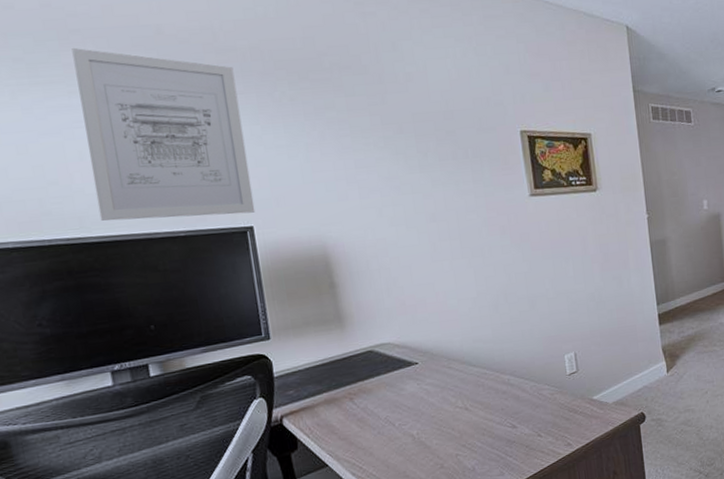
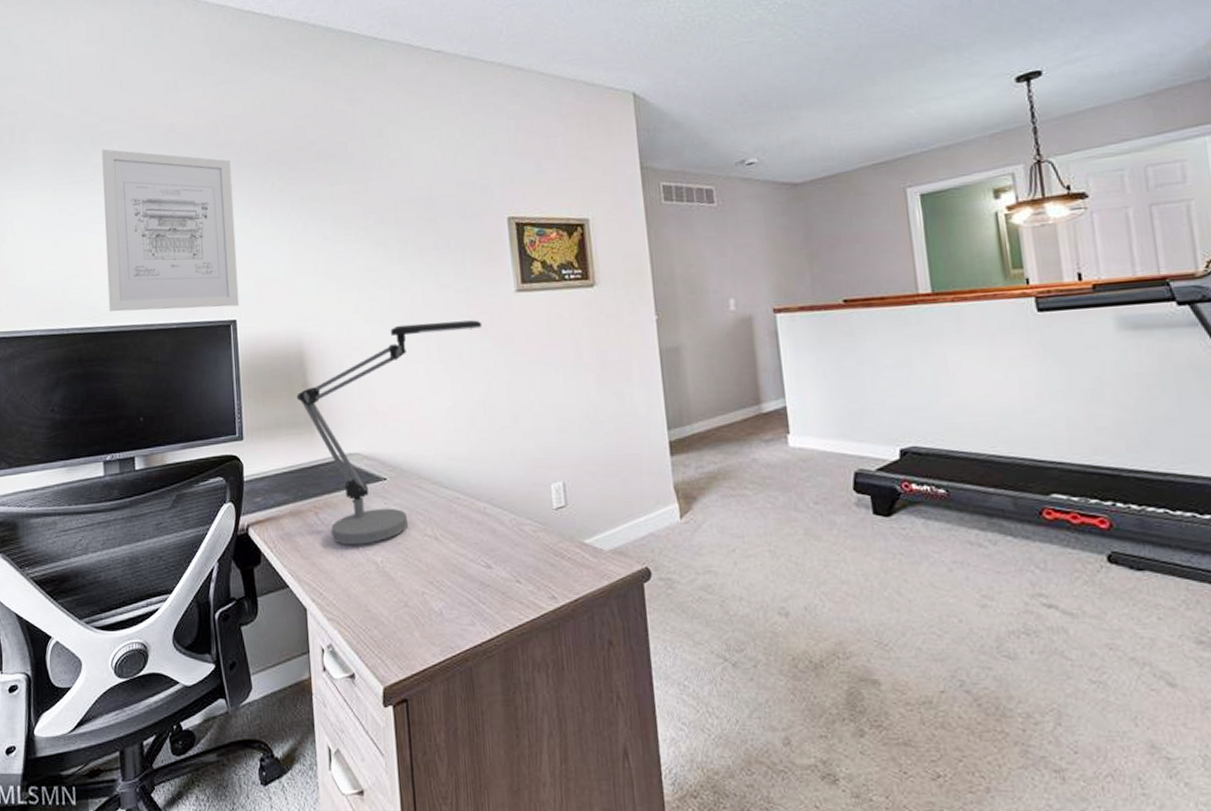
desk lamp: none [323,221,501,423] -> present [296,320,483,545]

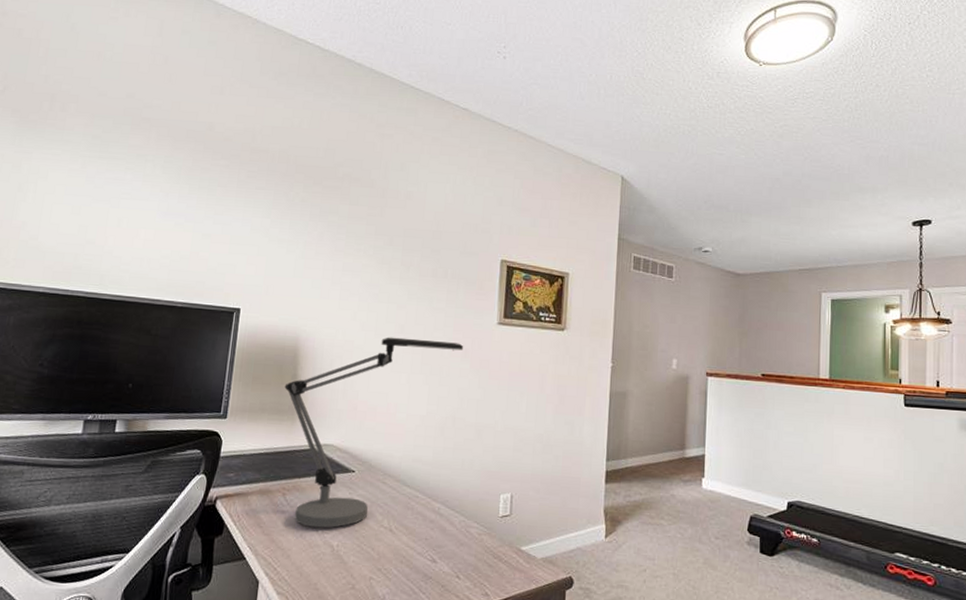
wall art: present [102,149,240,312] -> none [117,133,261,296]

